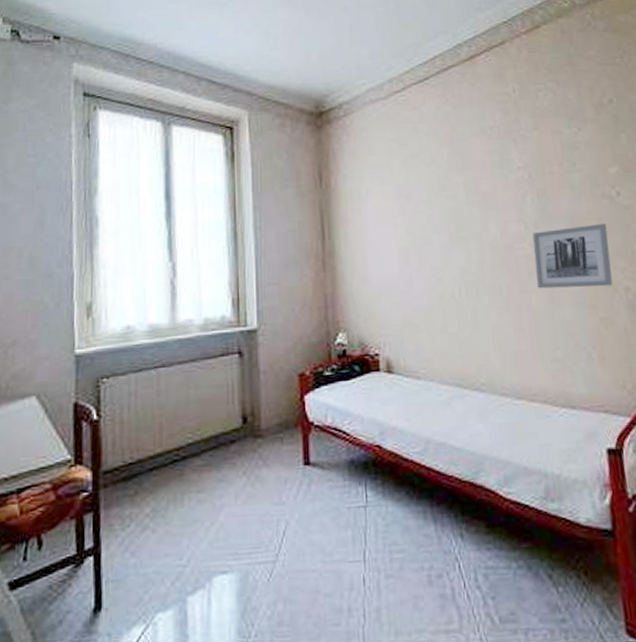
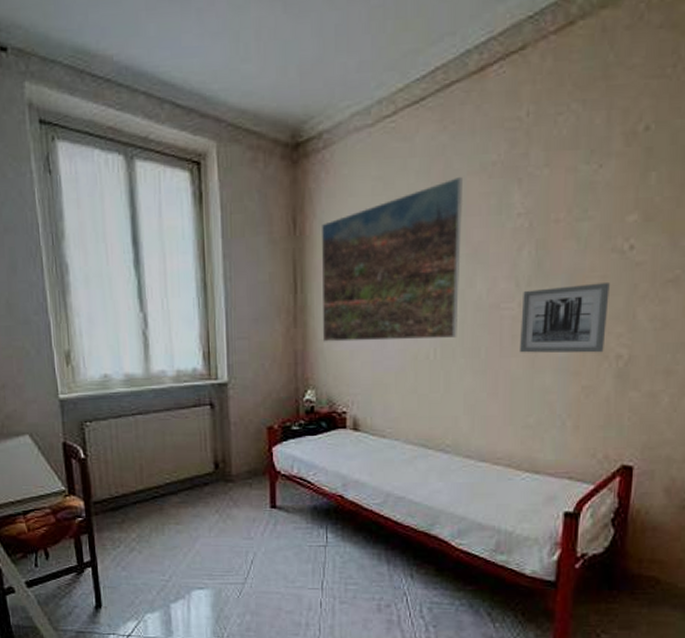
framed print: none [346,139,479,285] -> present [322,177,463,342]

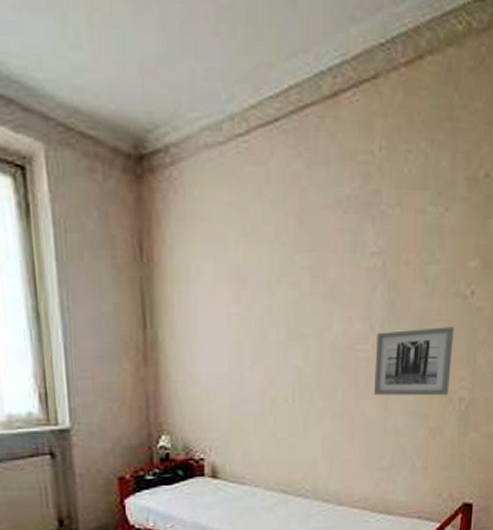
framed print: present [322,177,463,342] -> none [172,210,319,383]

